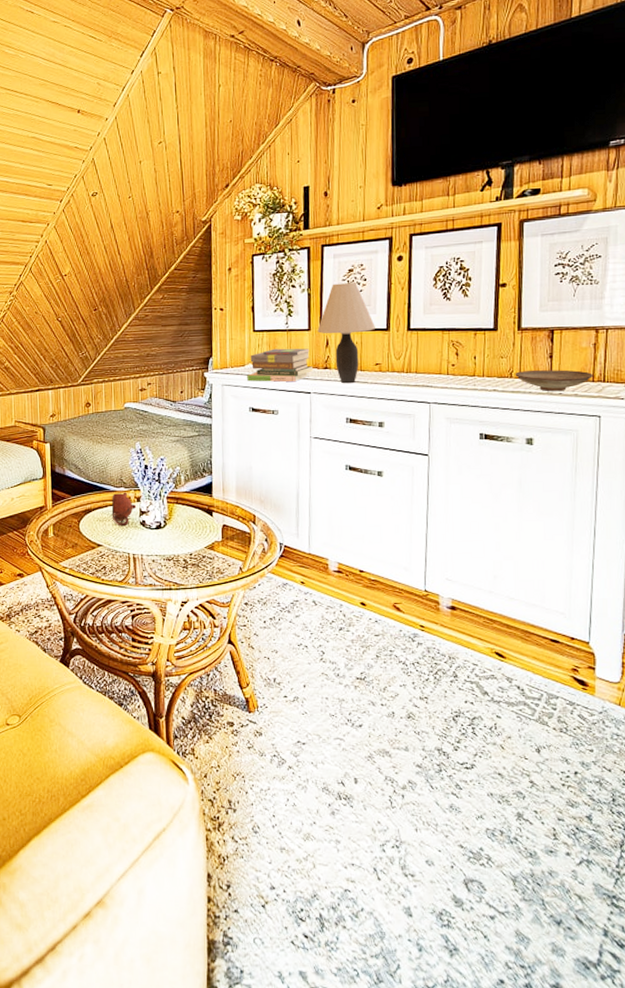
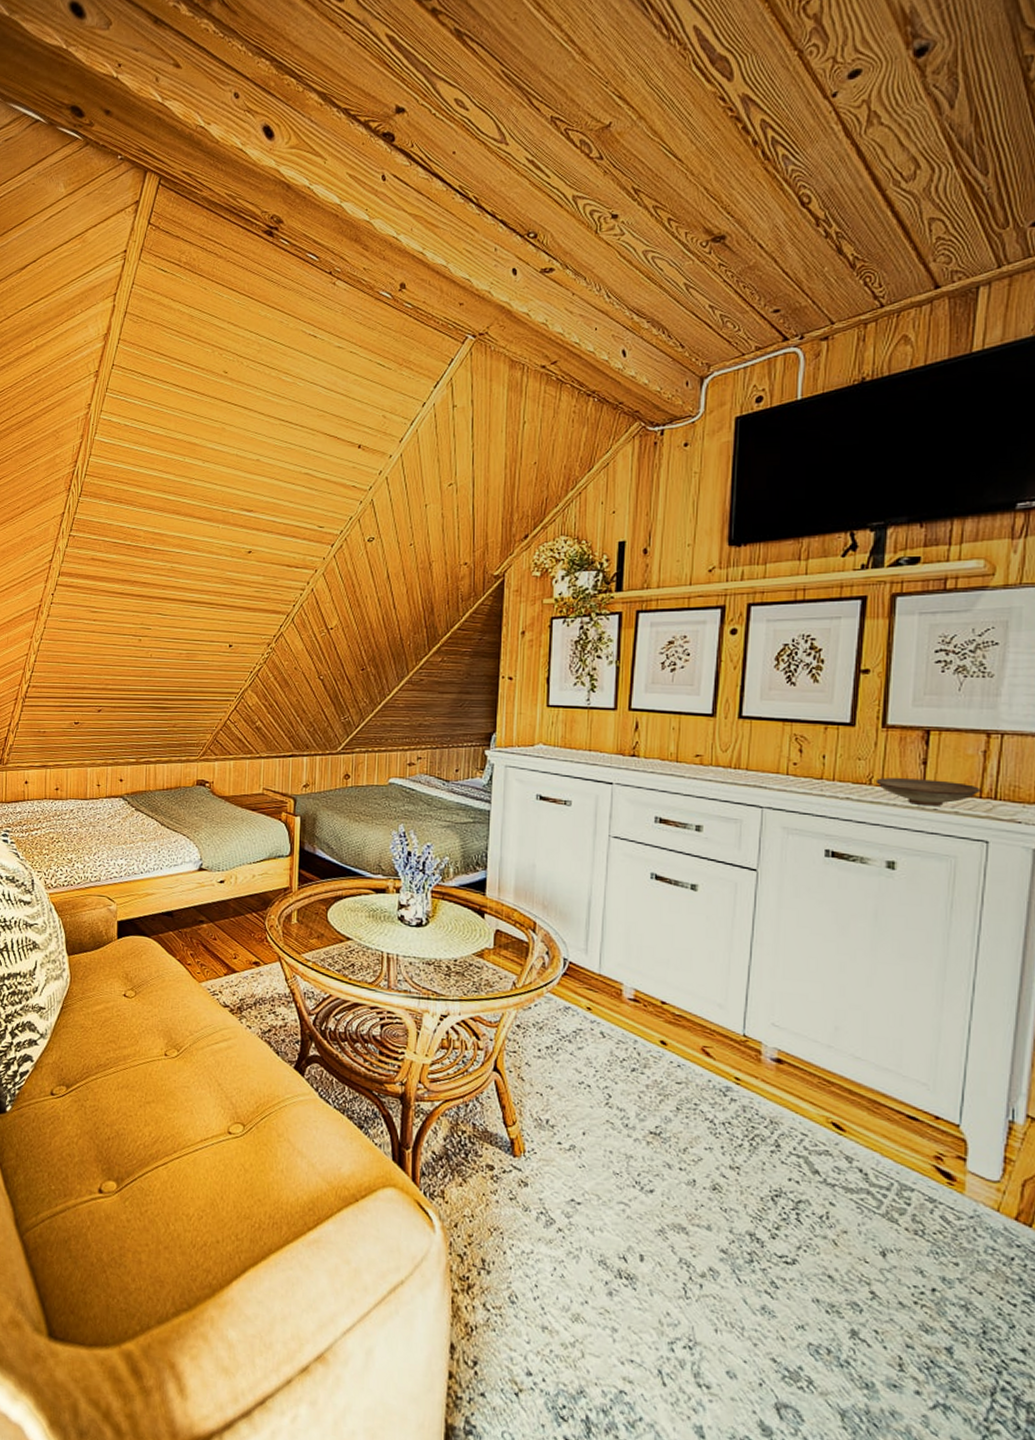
teapot: present [111,492,137,527] -> none [365,880,395,920]
books: present [247,348,313,383] -> none [536,728,617,770]
table lamp: present [317,283,375,384] -> none [625,657,698,777]

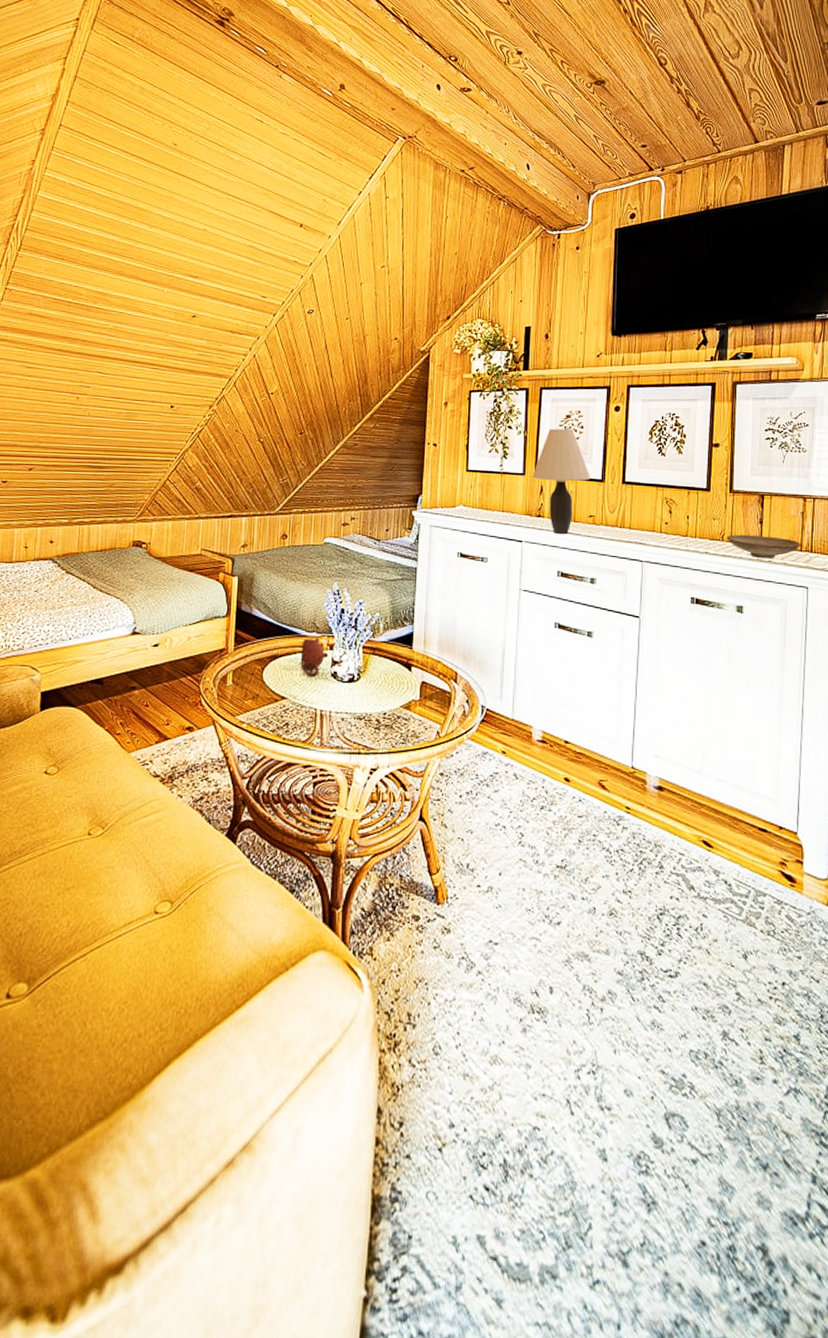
teapot: none [365,880,395,920] -> present [300,638,329,678]
table lamp: none [625,657,698,777] -> present [532,428,591,535]

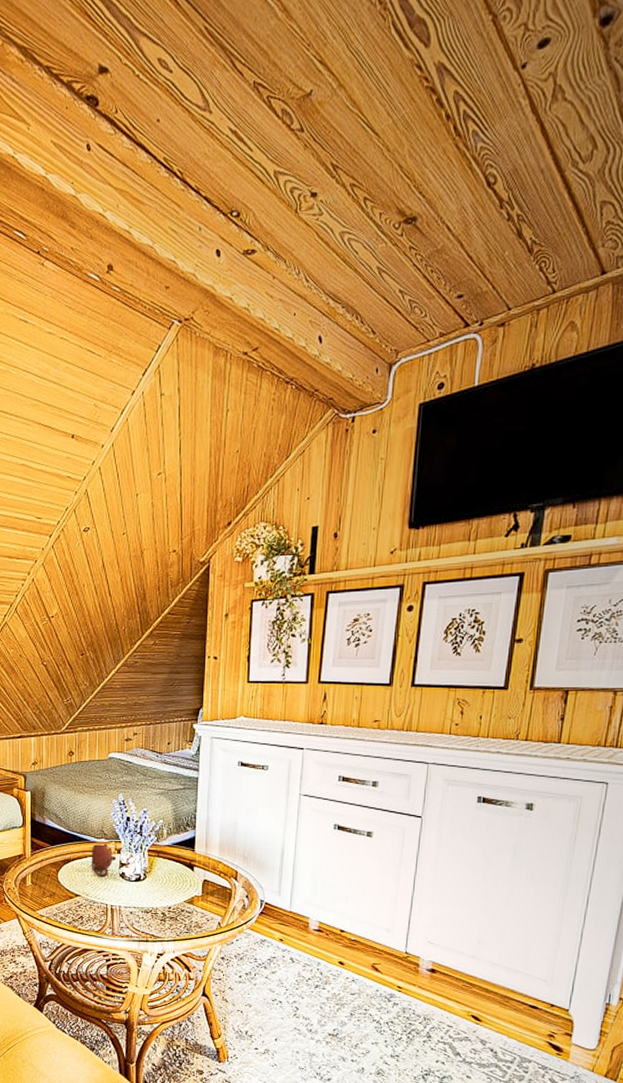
table lamp: present [532,428,591,535] -> none [315,633,377,741]
decorative bowl: present [726,535,801,558] -> none [521,733,605,755]

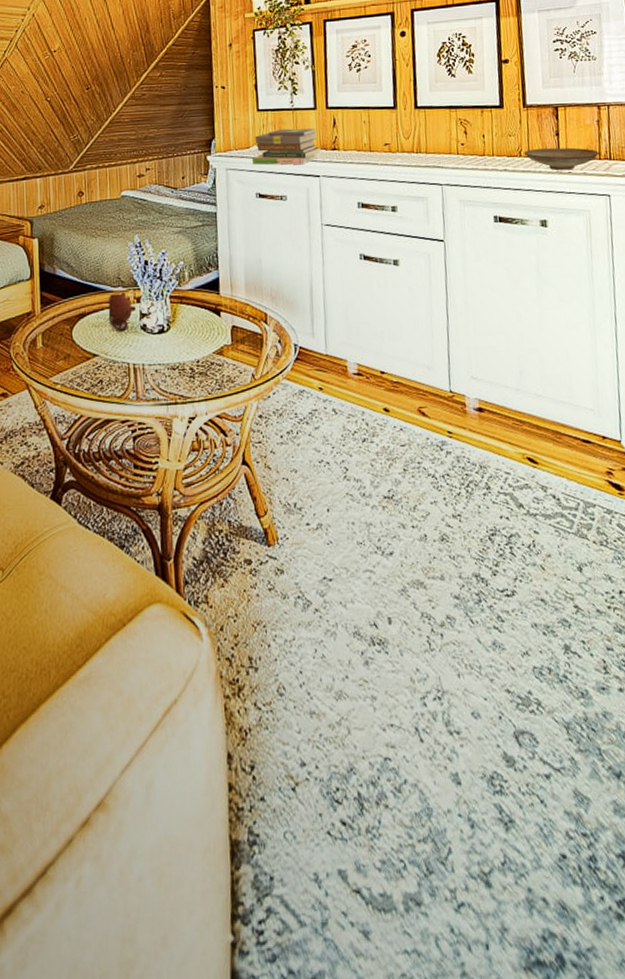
books: none [238,701,307,737] -> present [252,128,321,166]
decorative bowl: none [521,733,605,755] -> present [524,147,599,170]

